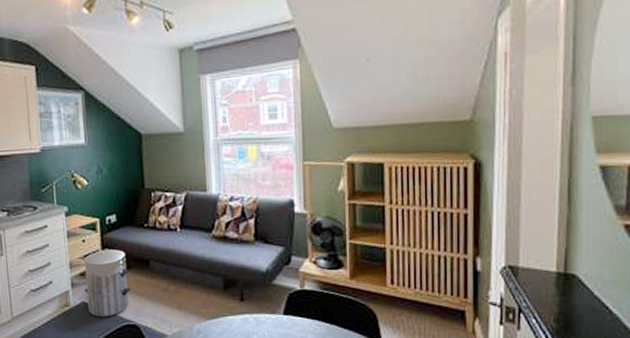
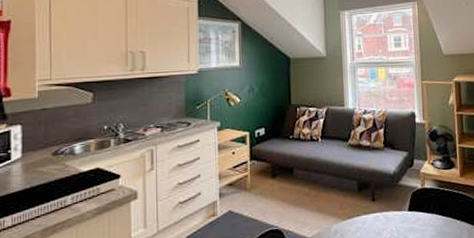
waste bin: present [83,248,130,317] -> none [232,159,275,225]

